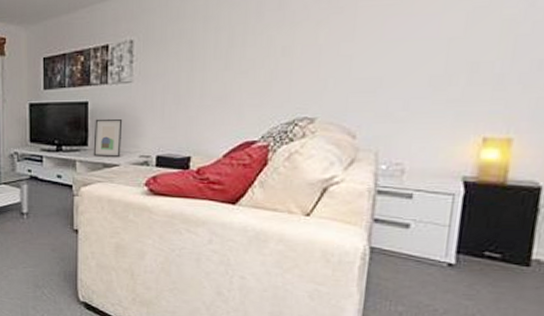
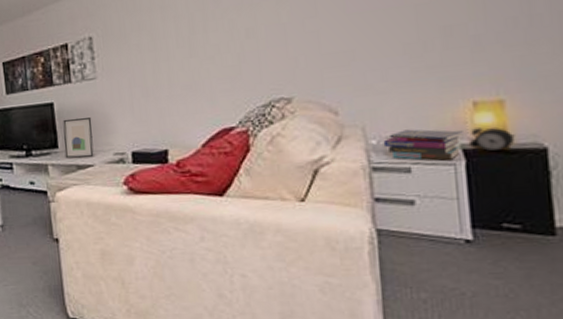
books: none [391,158,470,190] -> present [383,129,465,161]
alarm clock: none [470,163,515,187] -> present [468,128,516,152]

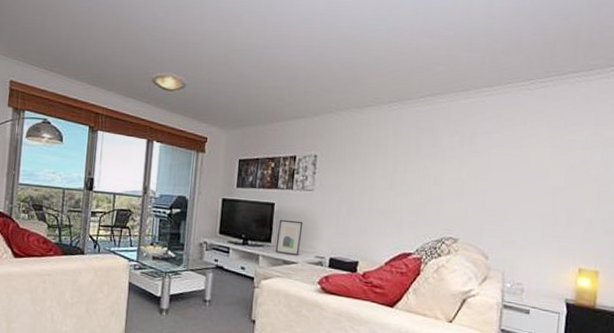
books: present [383,129,465,161] -> none [514,280,570,309]
alarm clock: present [468,128,516,152] -> none [570,288,601,310]

